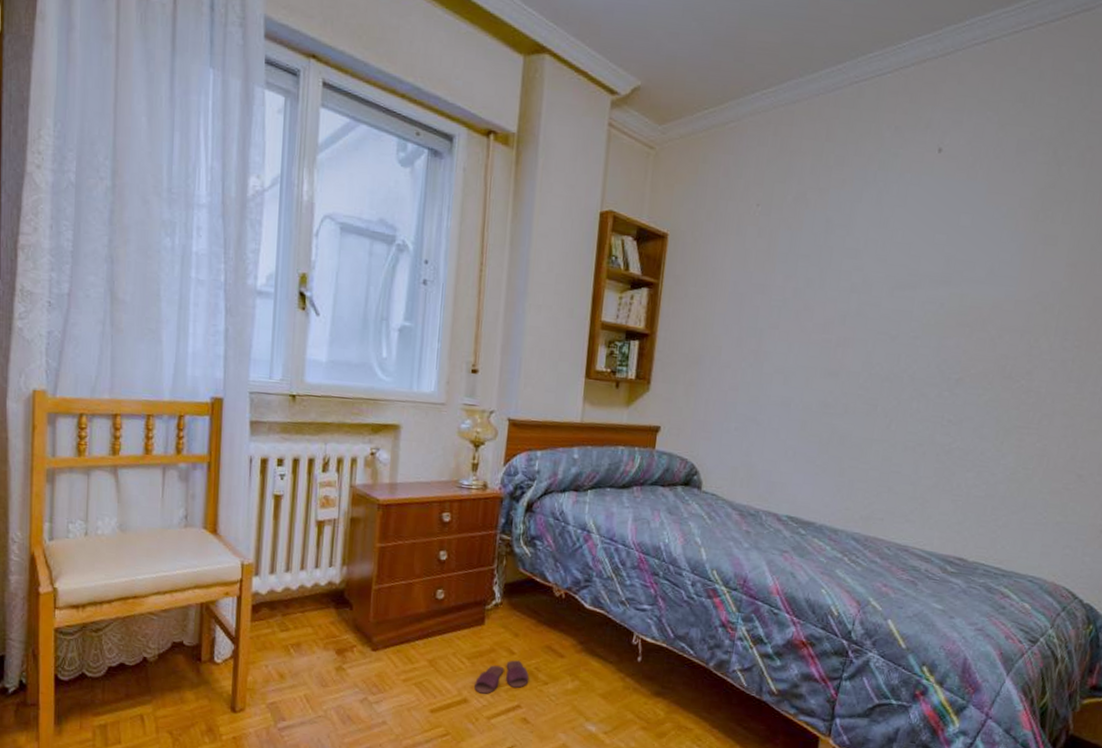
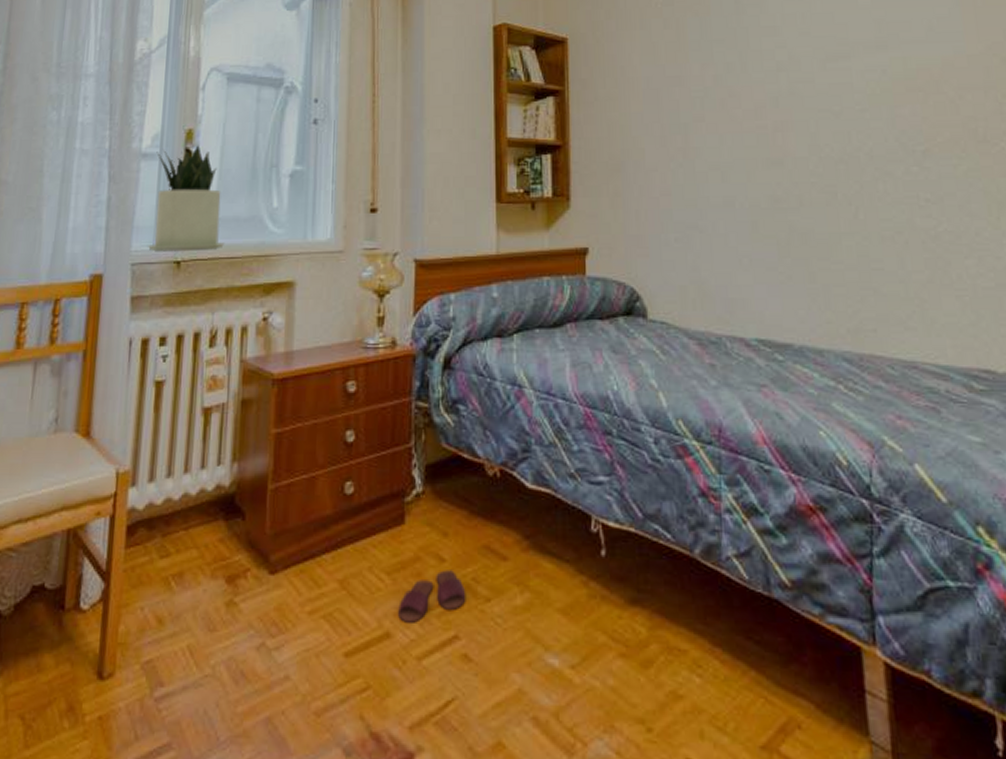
planter: none [265,290,336,389] -> present [148,145,224,252]

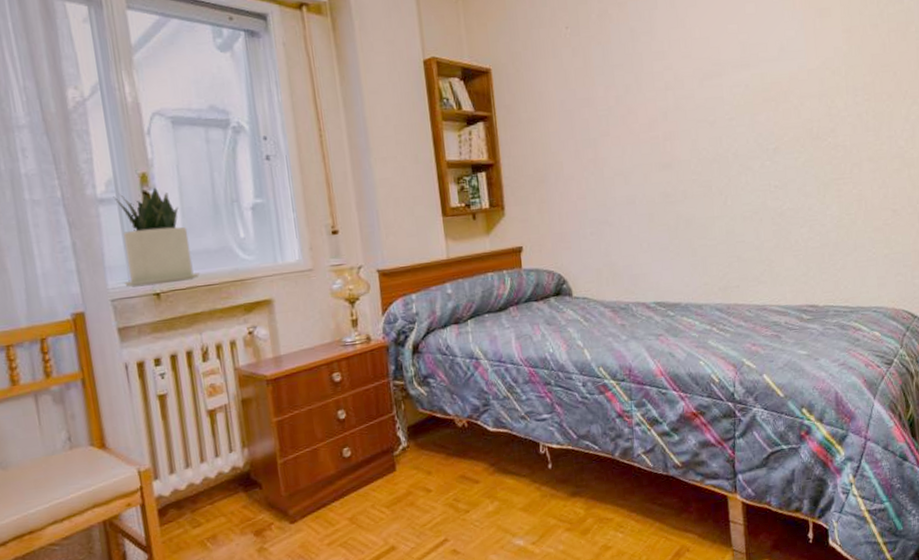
slippers: present [398,570,466,623] -> none [399,496,451,538]

